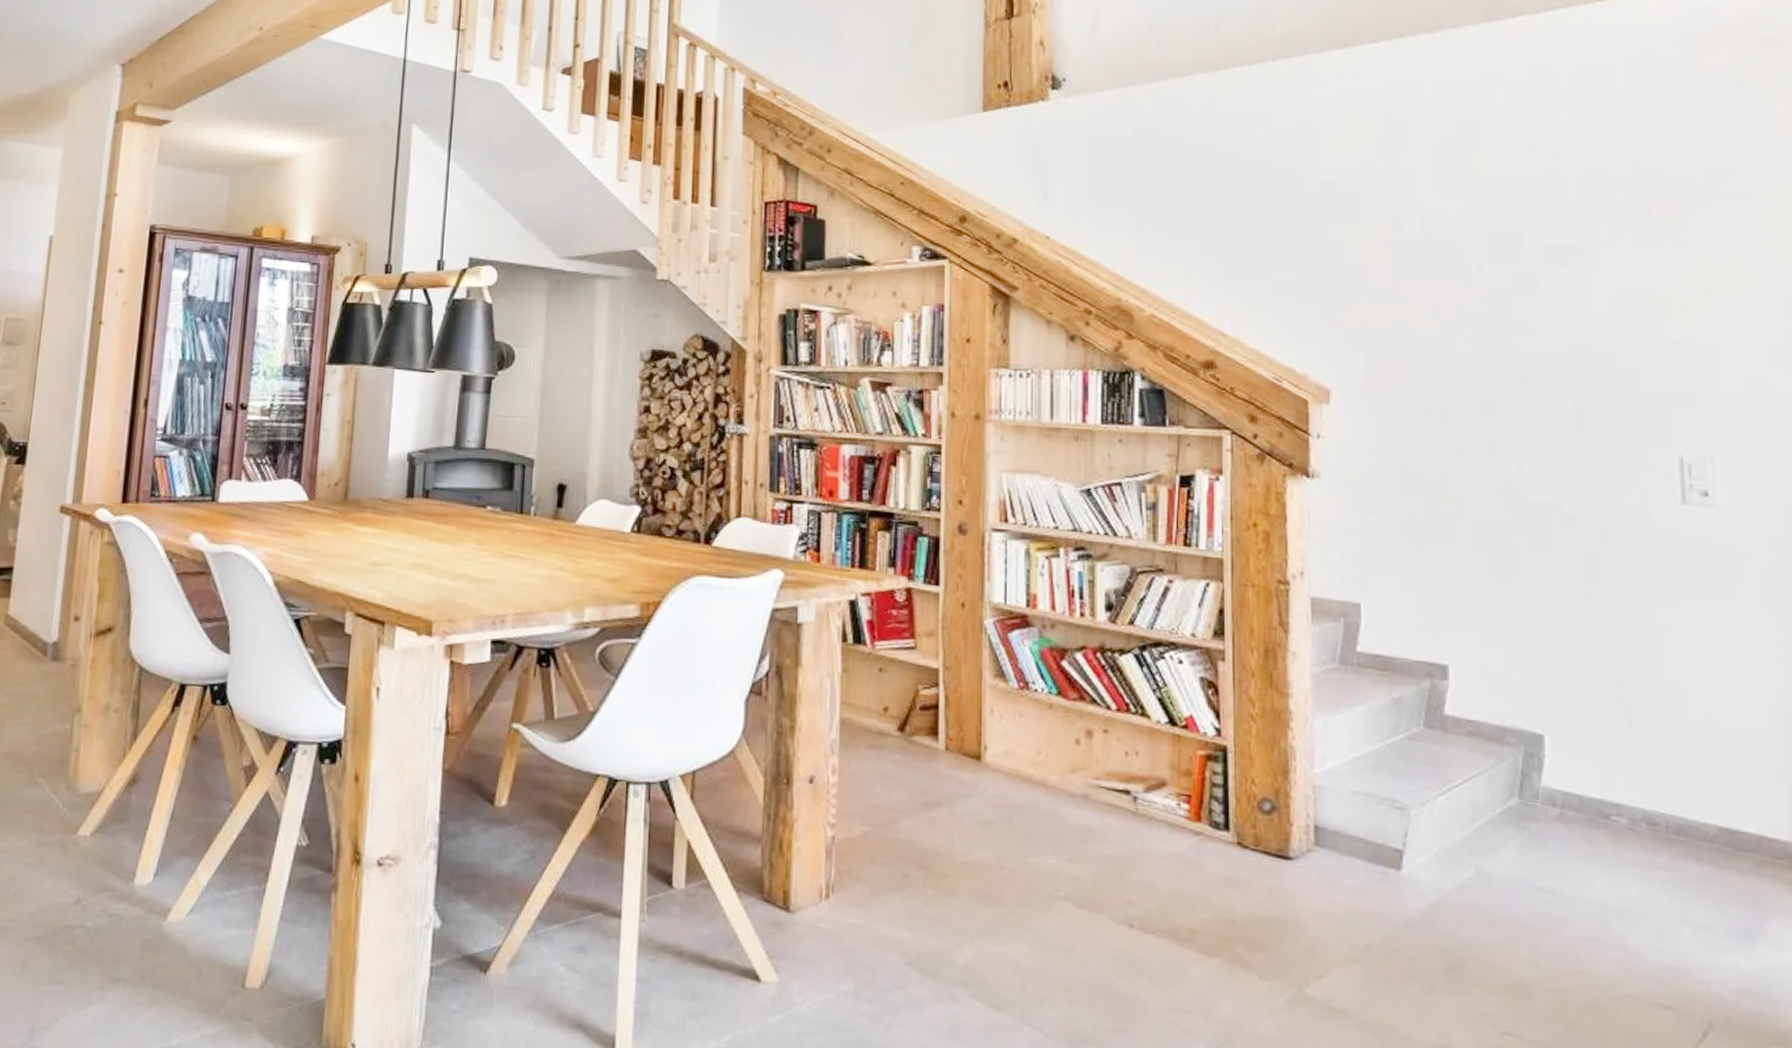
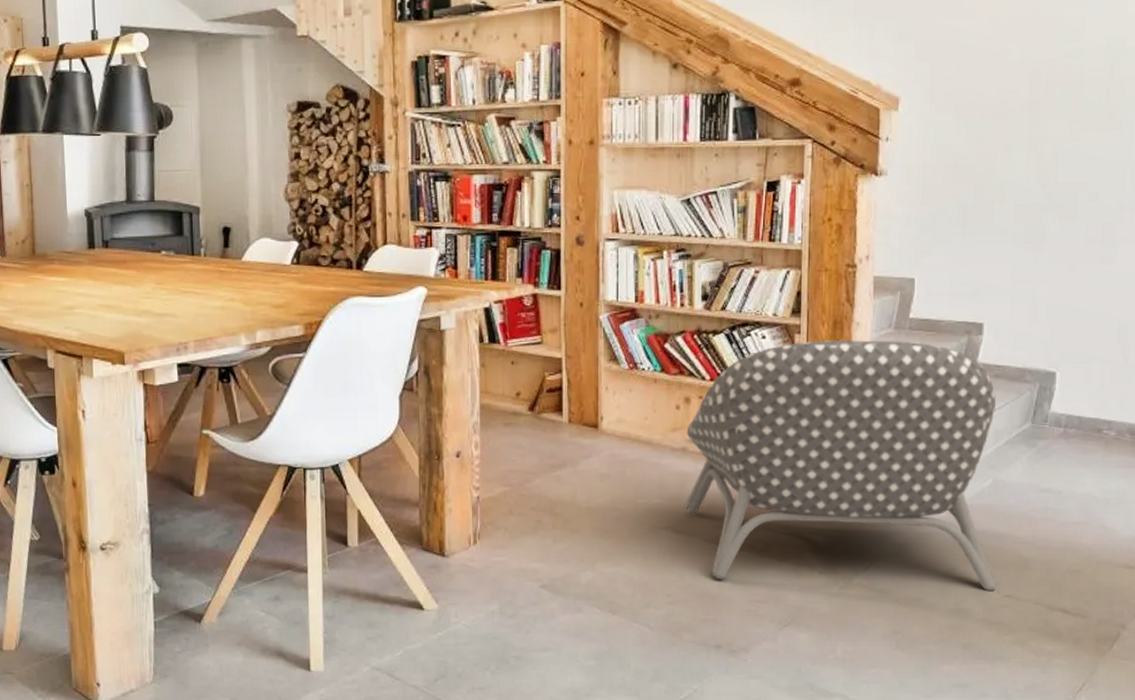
armchair: none [1087,670,1491,1025] -> present [684,339,996,592]

